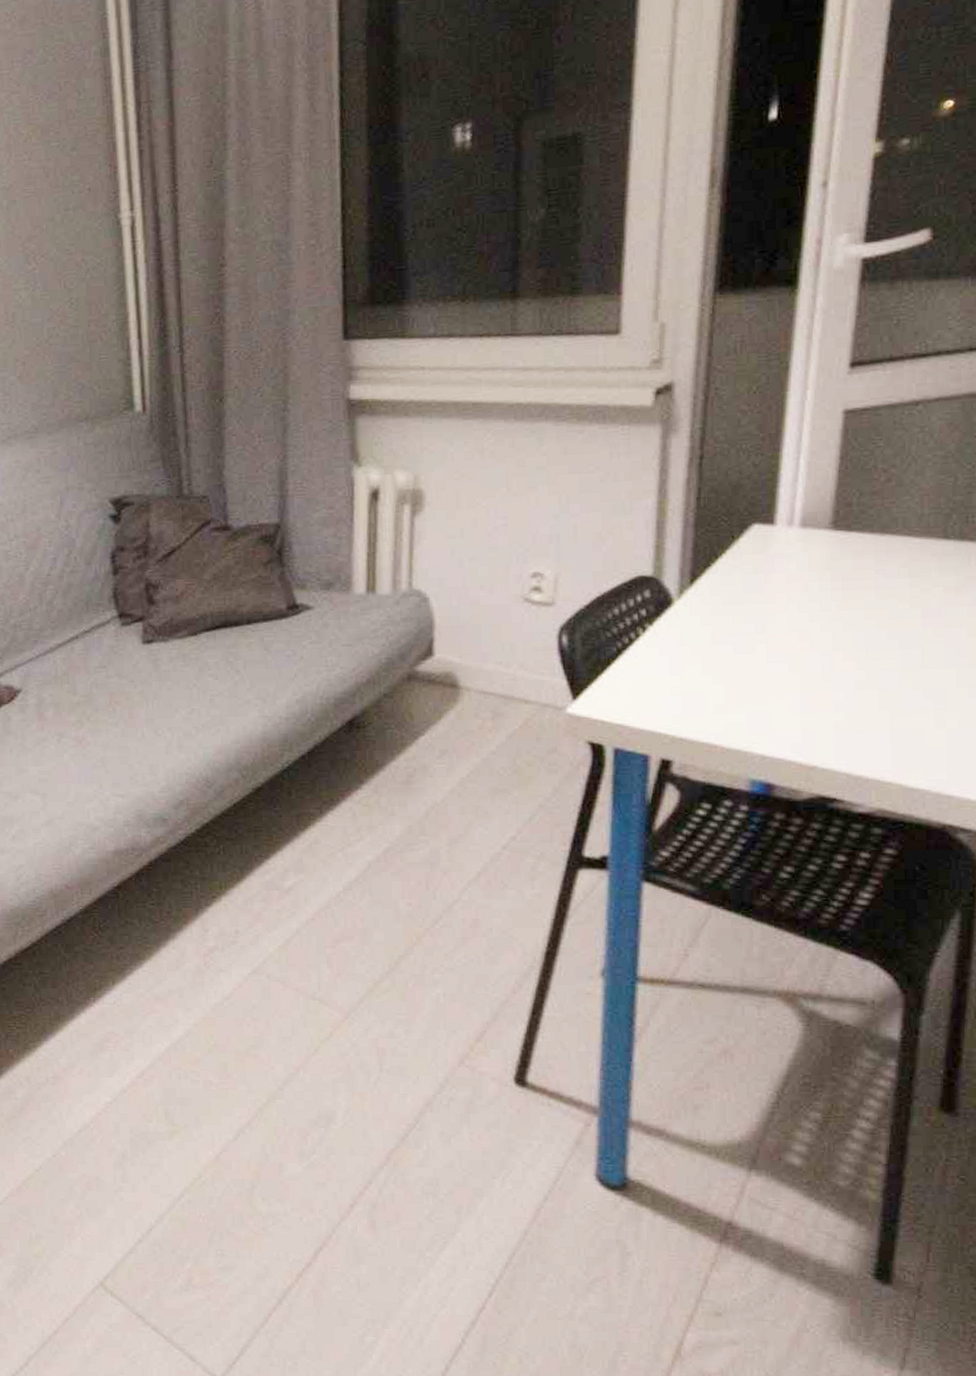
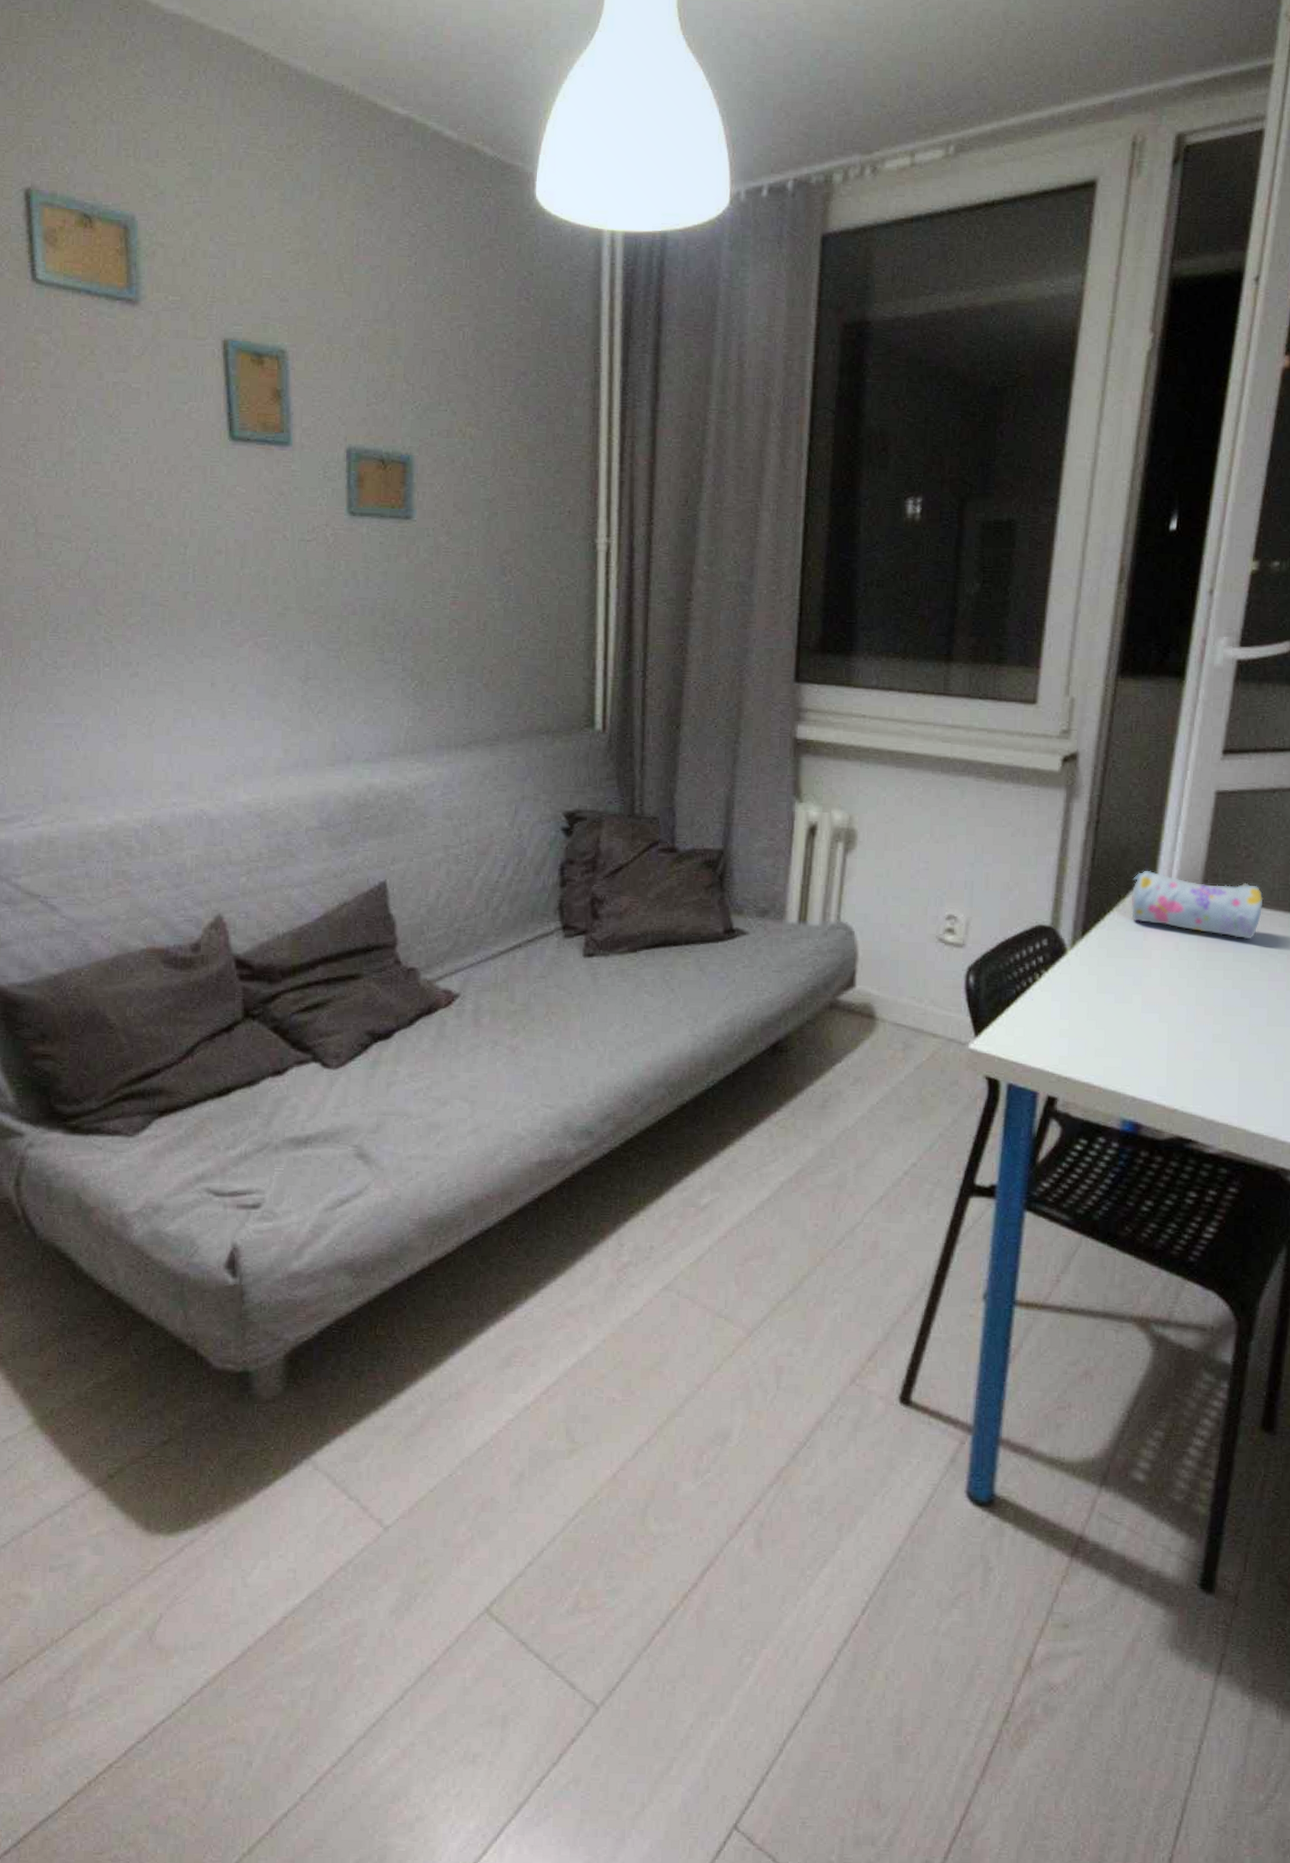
pencil case: none [747,505,910,574] -> present [1131,870,1264,940]

